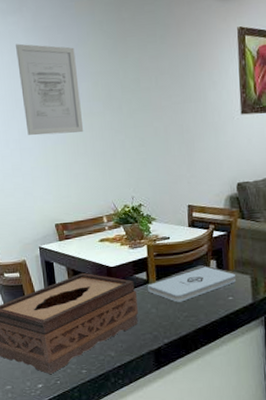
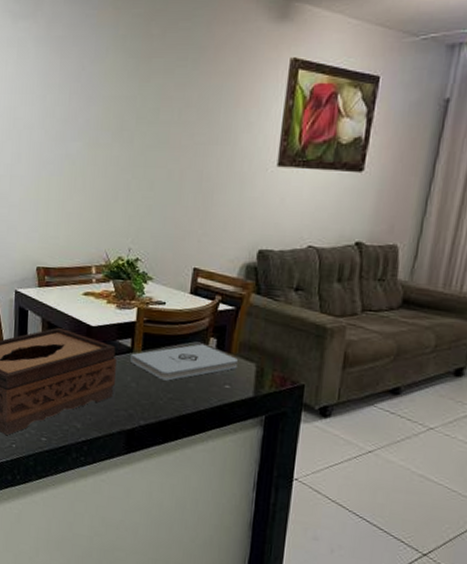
wall art: present [16,43,84,136] -> none [21,54,89,166]

